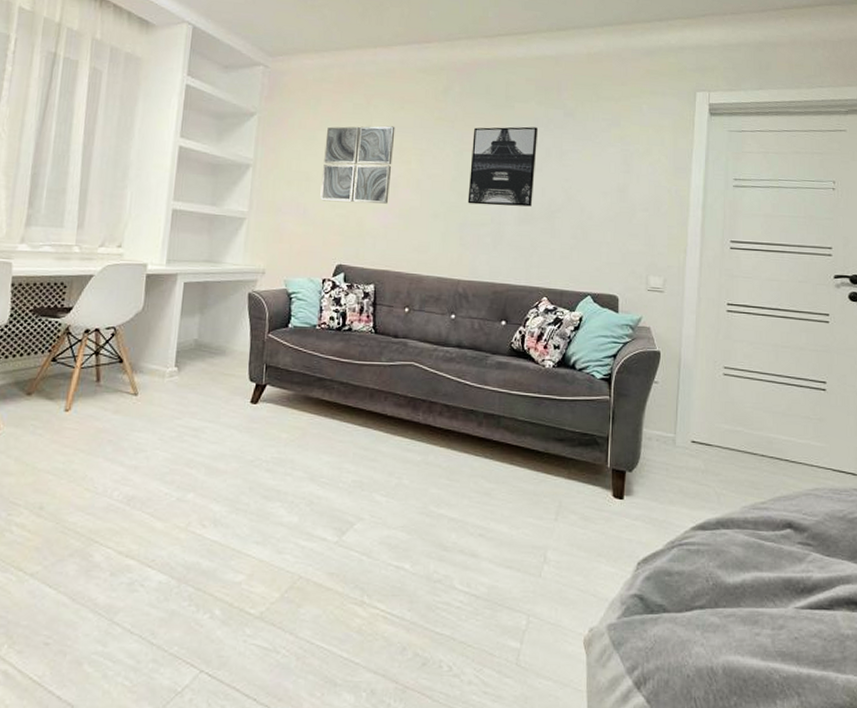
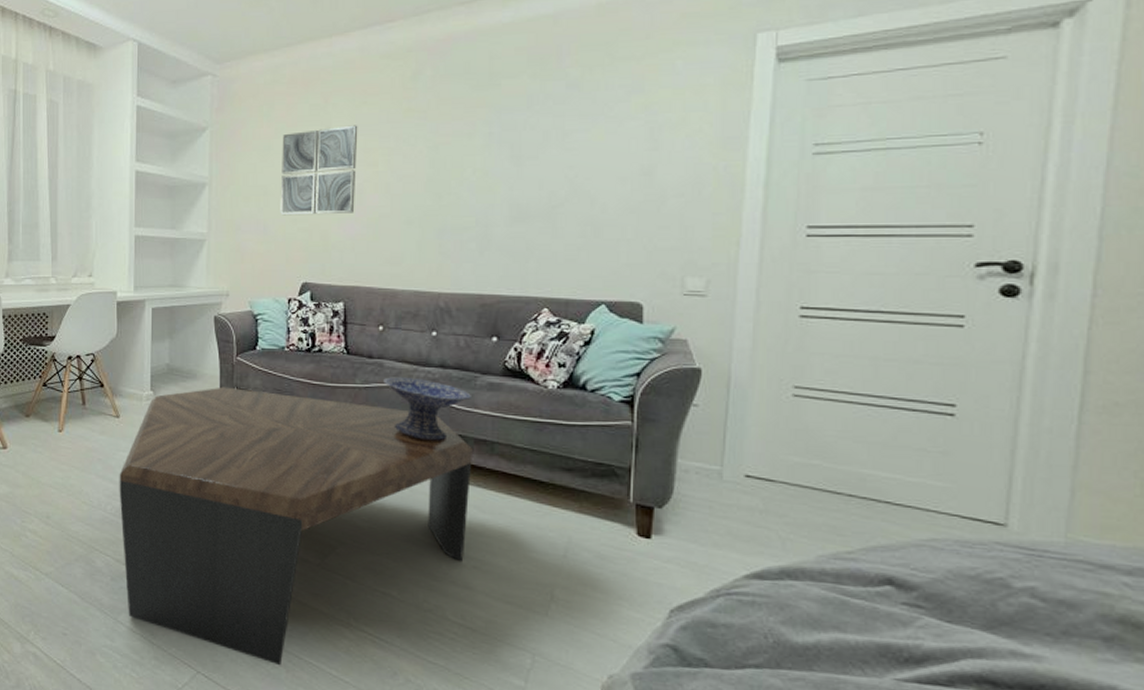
coffee table: none [126,363,482,654] -> present [119,386,472,666]
decorative bowl: none [407,355,483,416] -> present [383,377,471,441]
wall art: present [467,126,539,207] -> none [446,106,533,206]

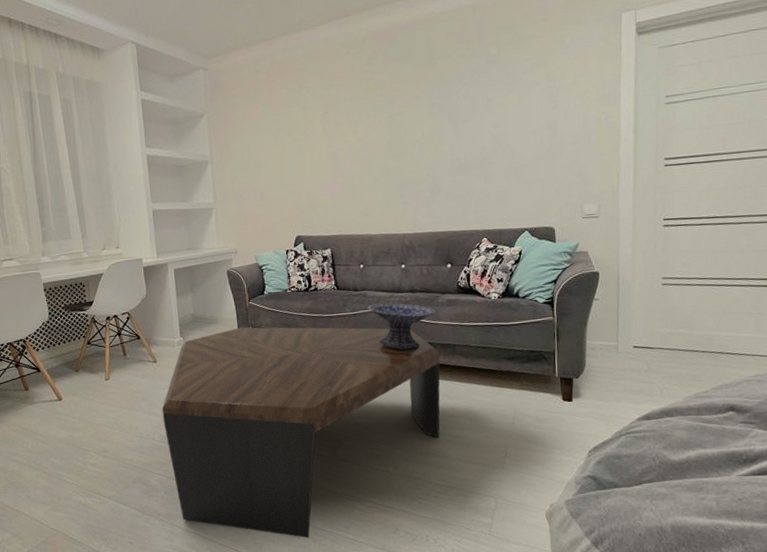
wall art: present [280,125,358,216] -> none [268,104,333,183]

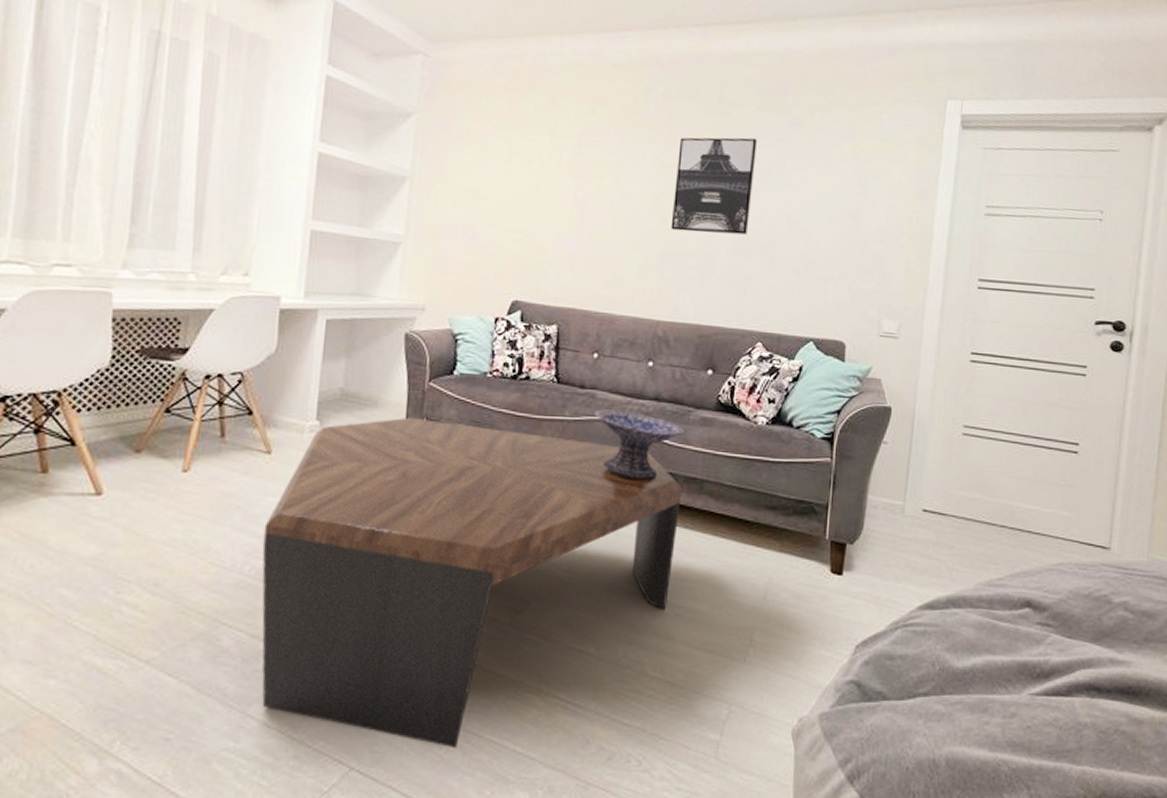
wall art: none [401,80,465,164] -> present [670,137,758,235]

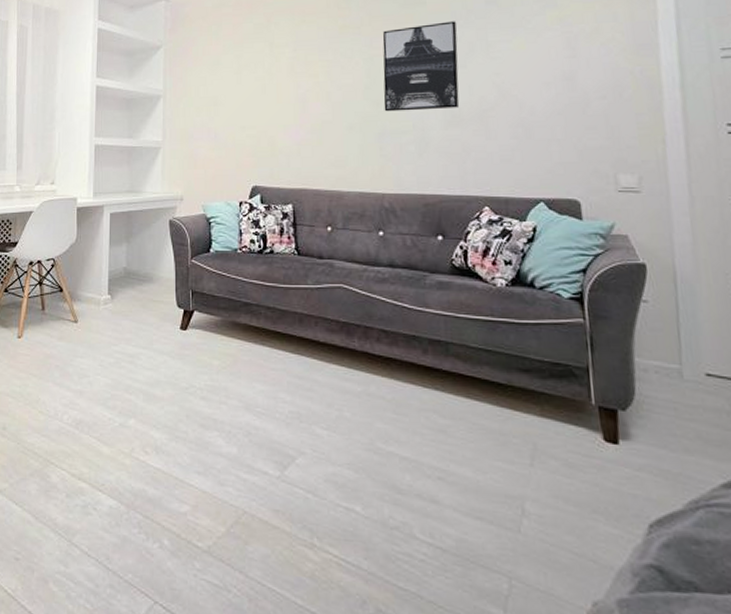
coffee table: present [262,417,682,749] -> none [76,289,428,594]
decorative bowl: present [595,409,684,480] -> none [335,277,422,342]

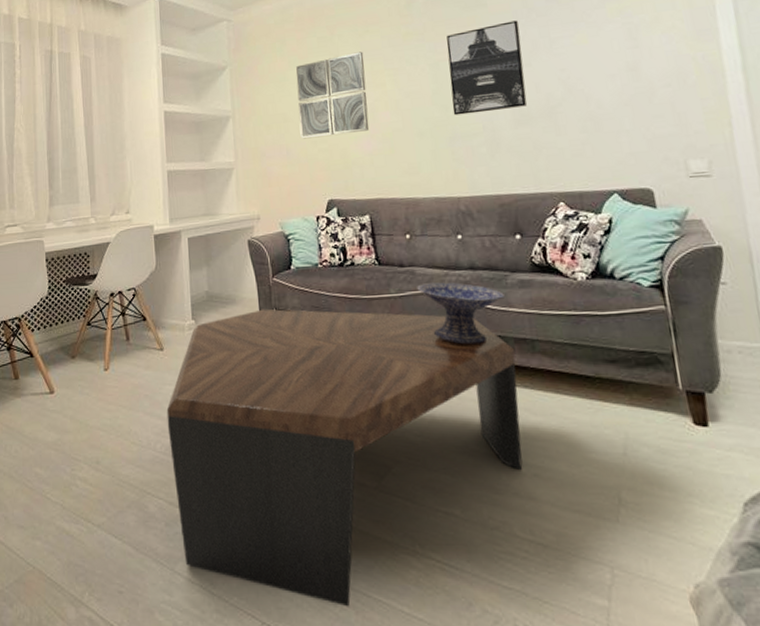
coffee table: none [76,289,428,594] -> present [166,309,523,607]
wall art: none [229,41,299,124] -> present [296,51,370,139]
decorative bowl: none [335,277,422,342] -> present [417,282,505,345]

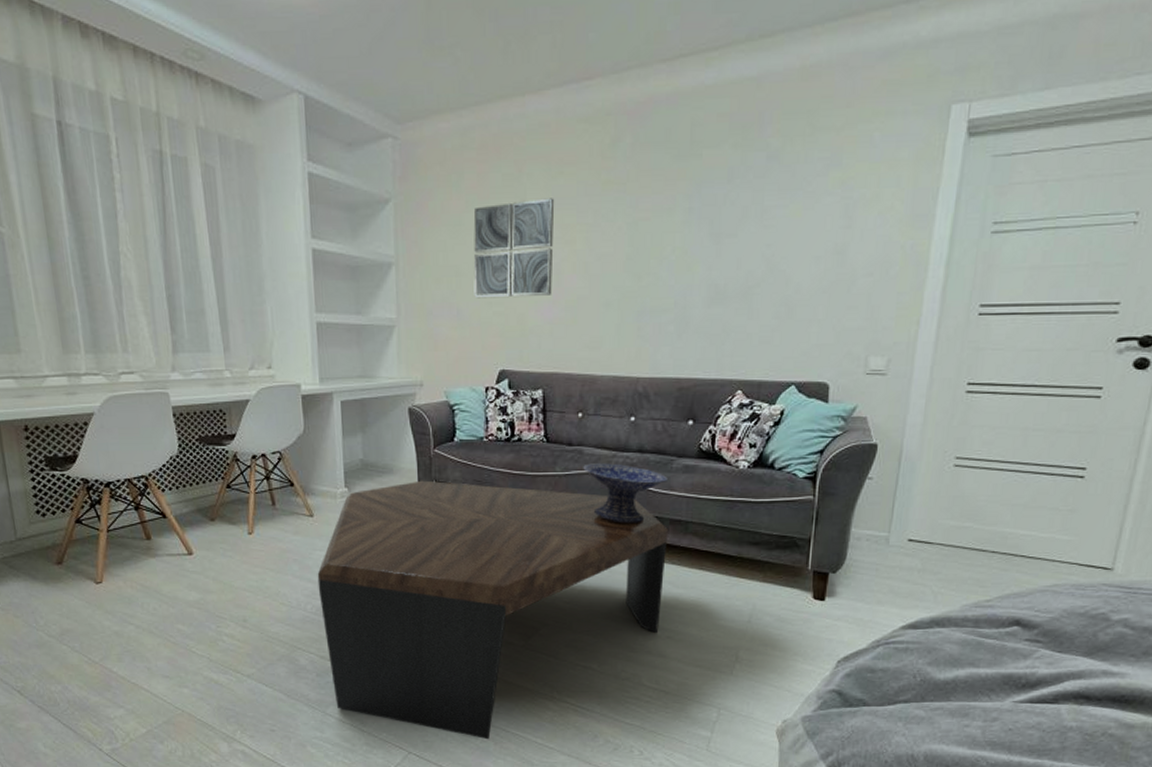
wall art: present [446,20,528,116] -> none [645,180,733,287]

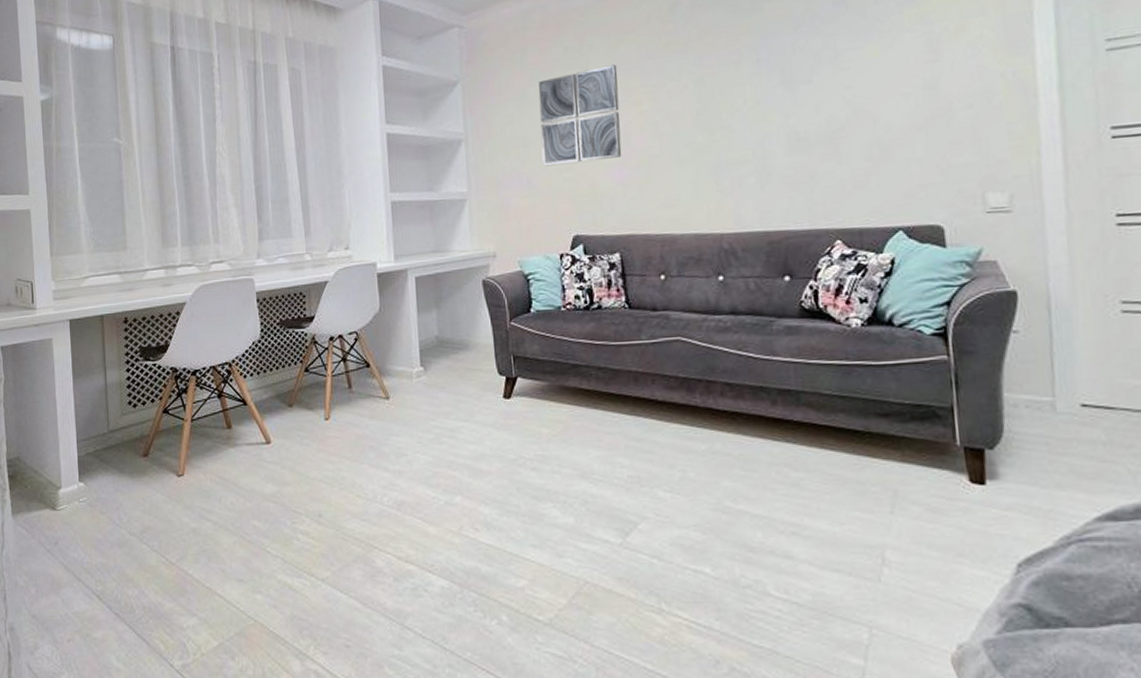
coffee table: present [317,480,668,740] -> none [393,355,780,664]
decorative bowl: present [583,463,667,524] -> none [671,328,769,396]

